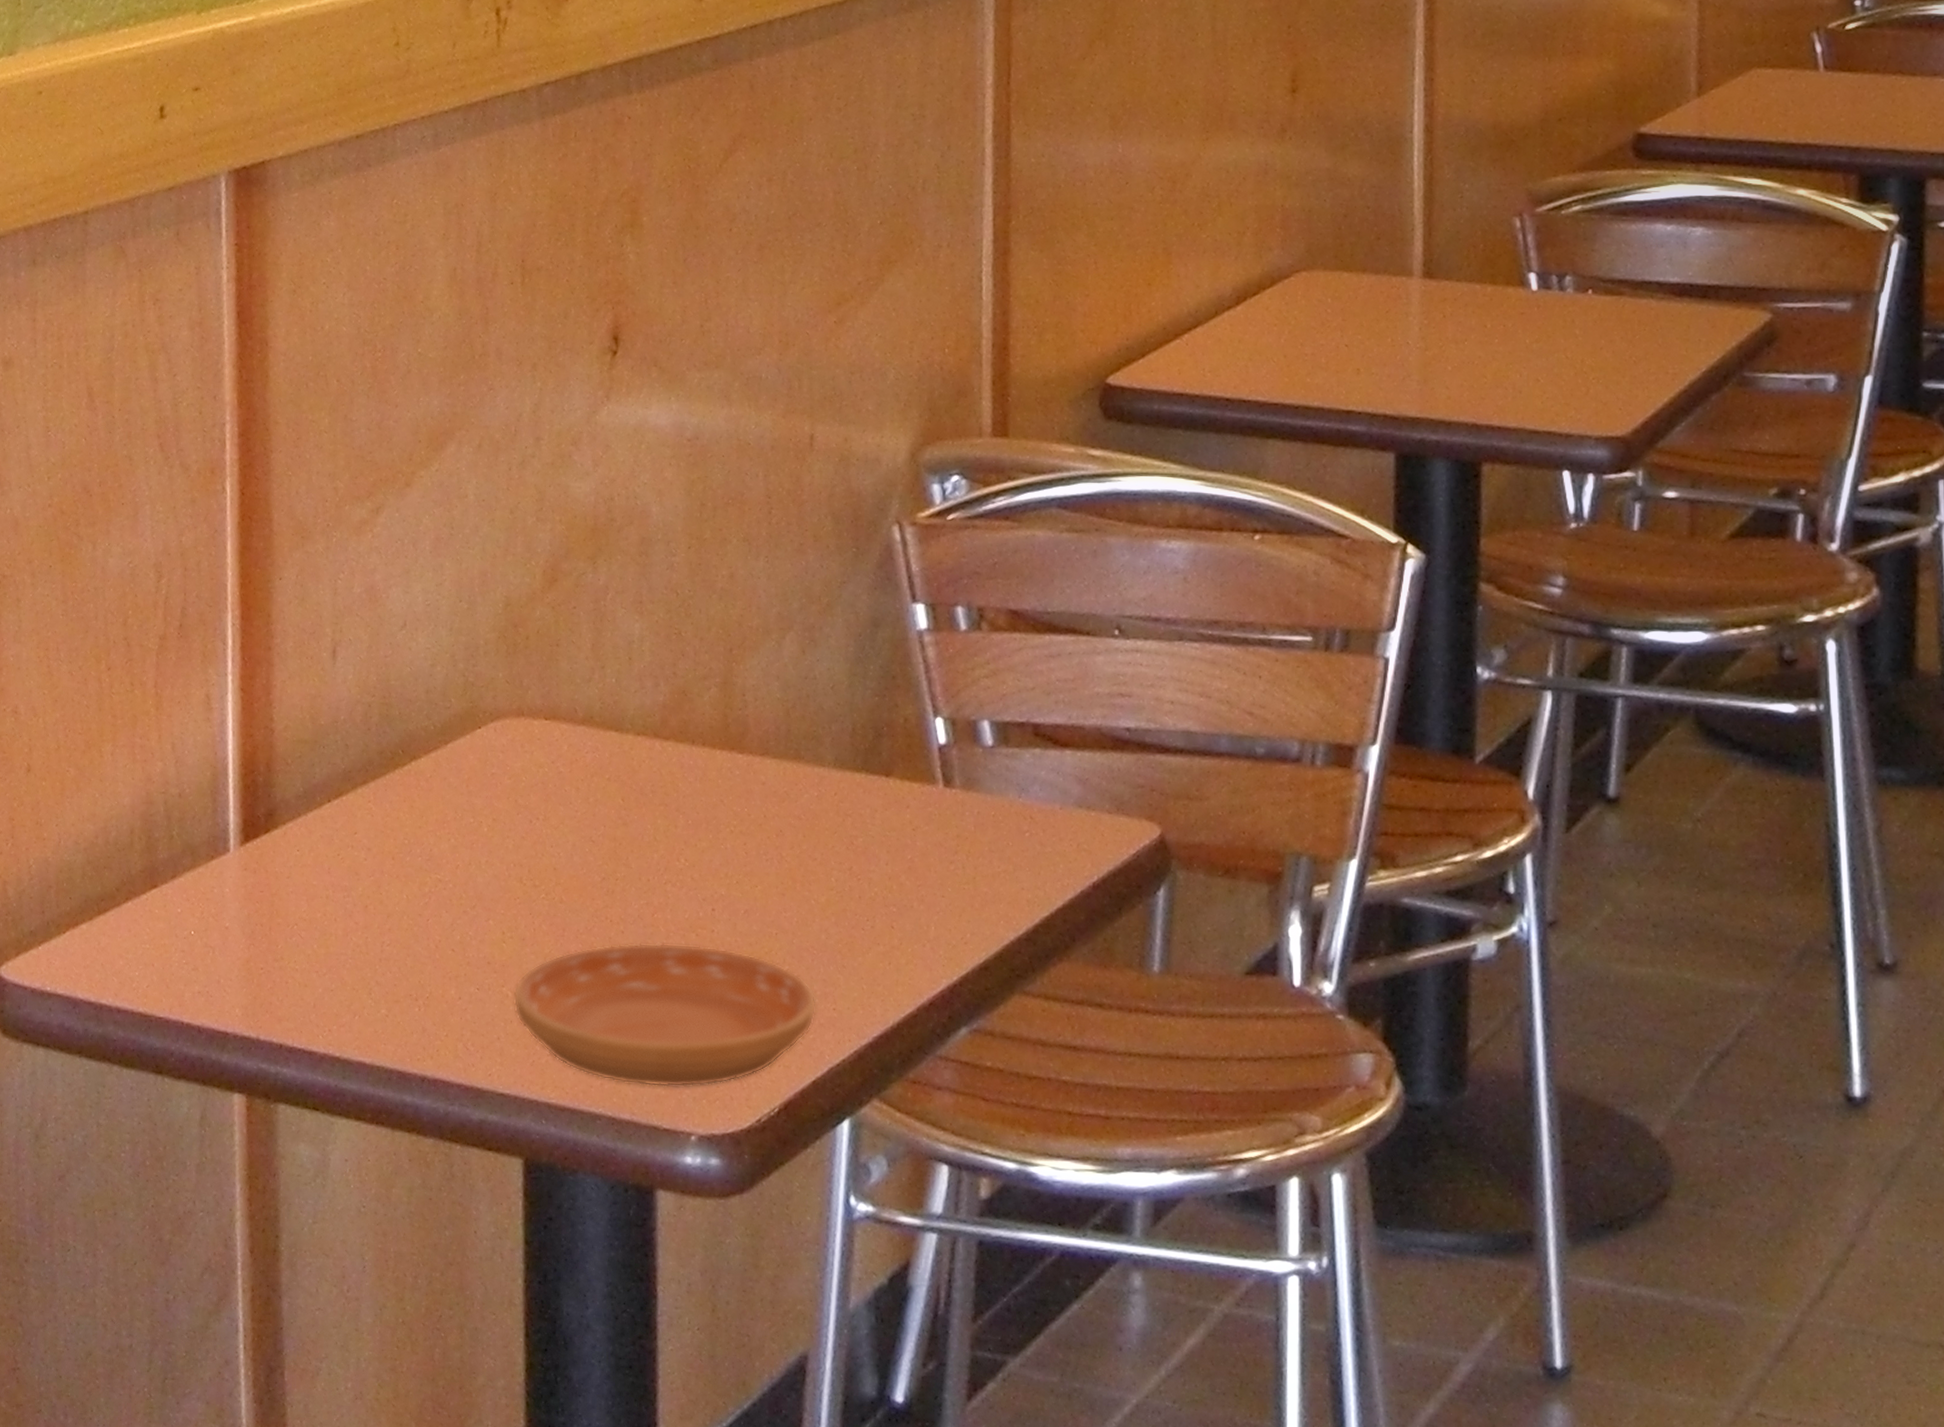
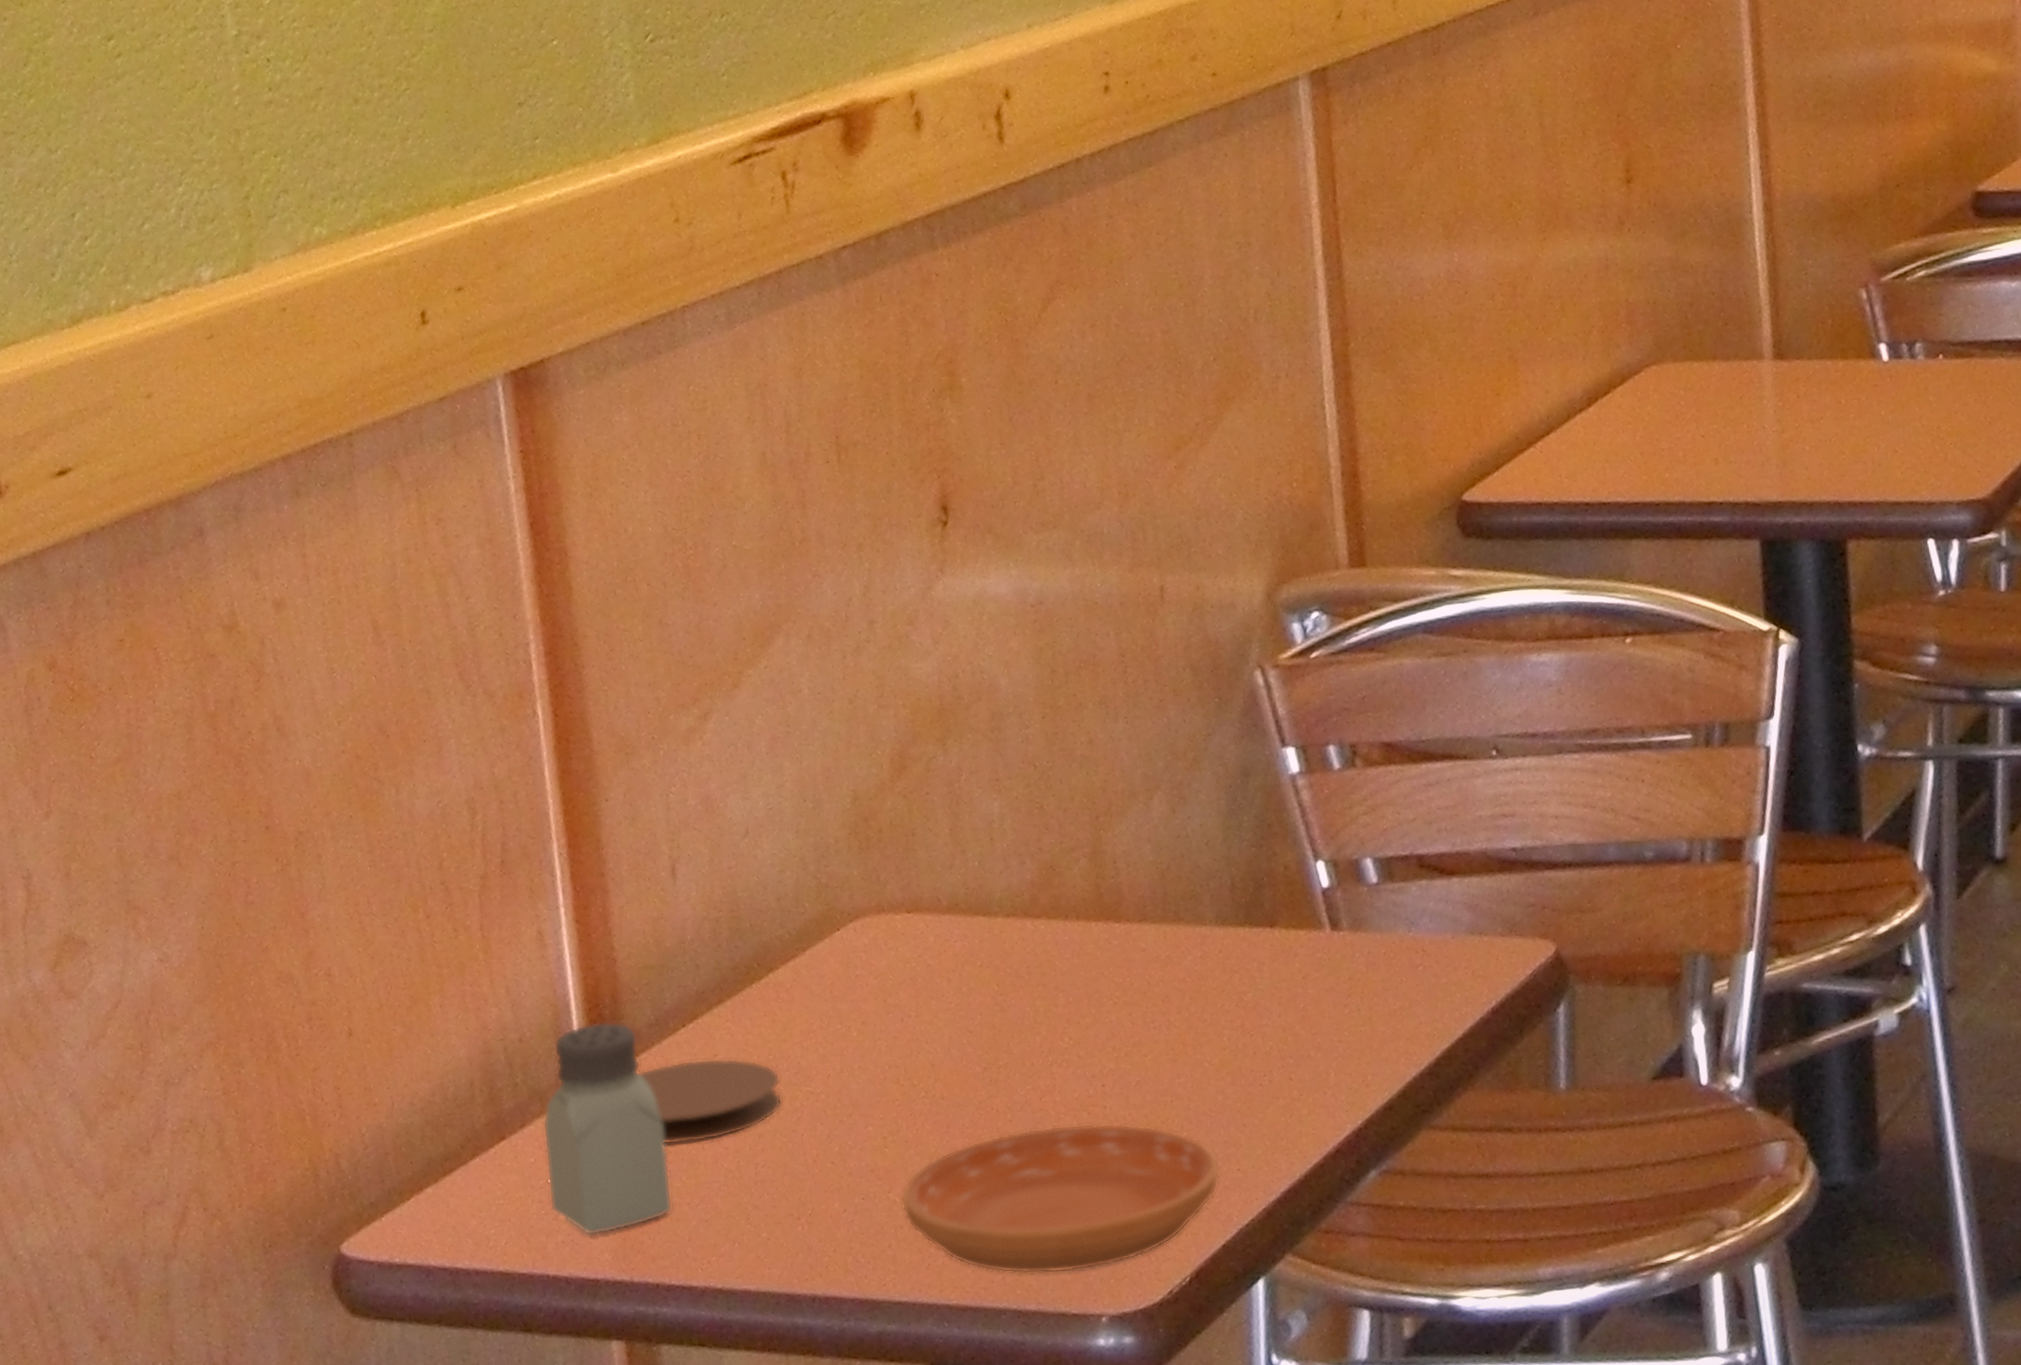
saltshaker: none [191,787,303,991] -> present [542,1021,673,1236]
coaster: none [283,834,413,914] -> present [638,1058,783,1145]

